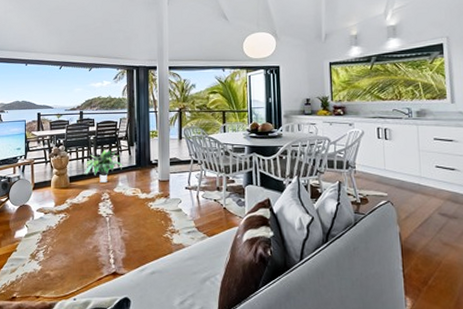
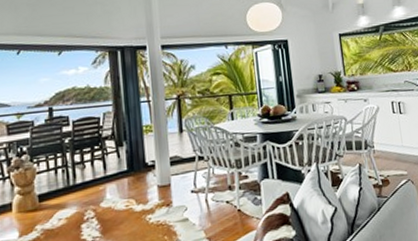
potted plant: present [84,148,124,182] -> none [58,152,112,198]

